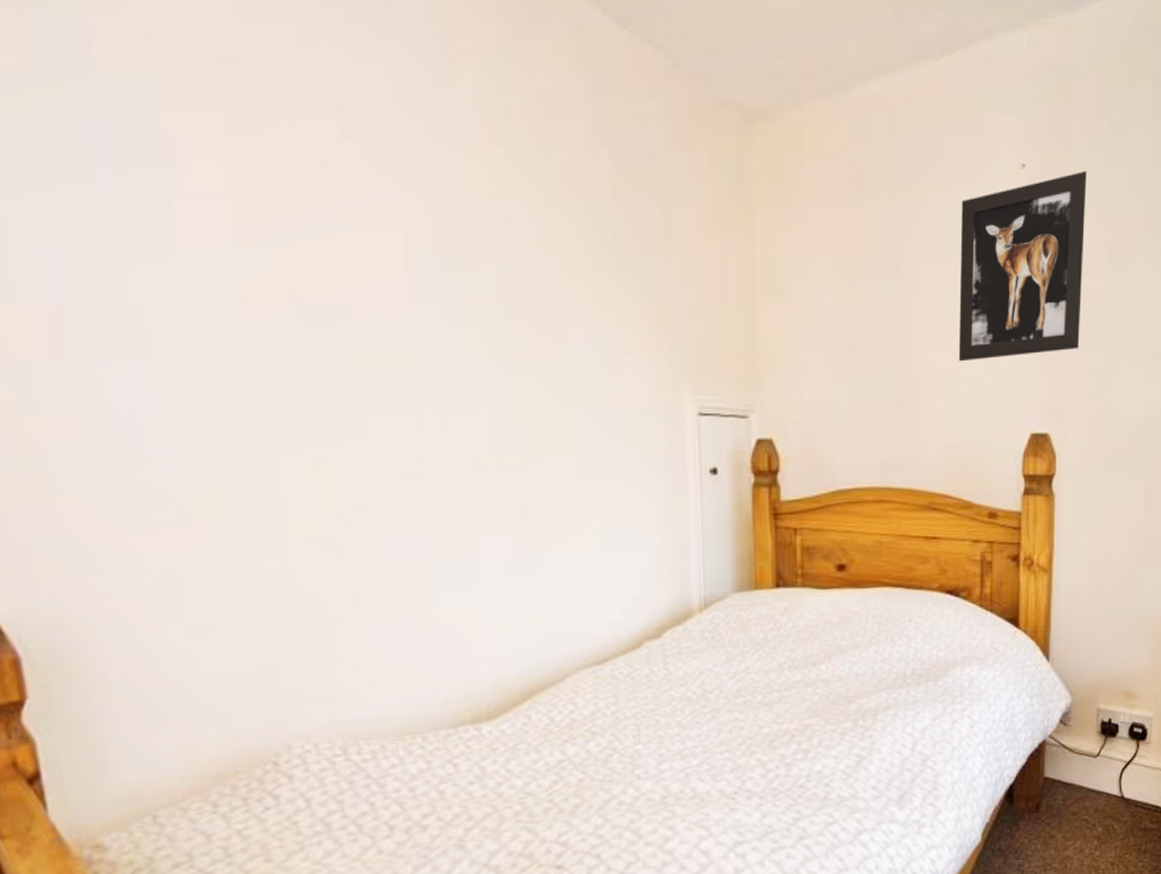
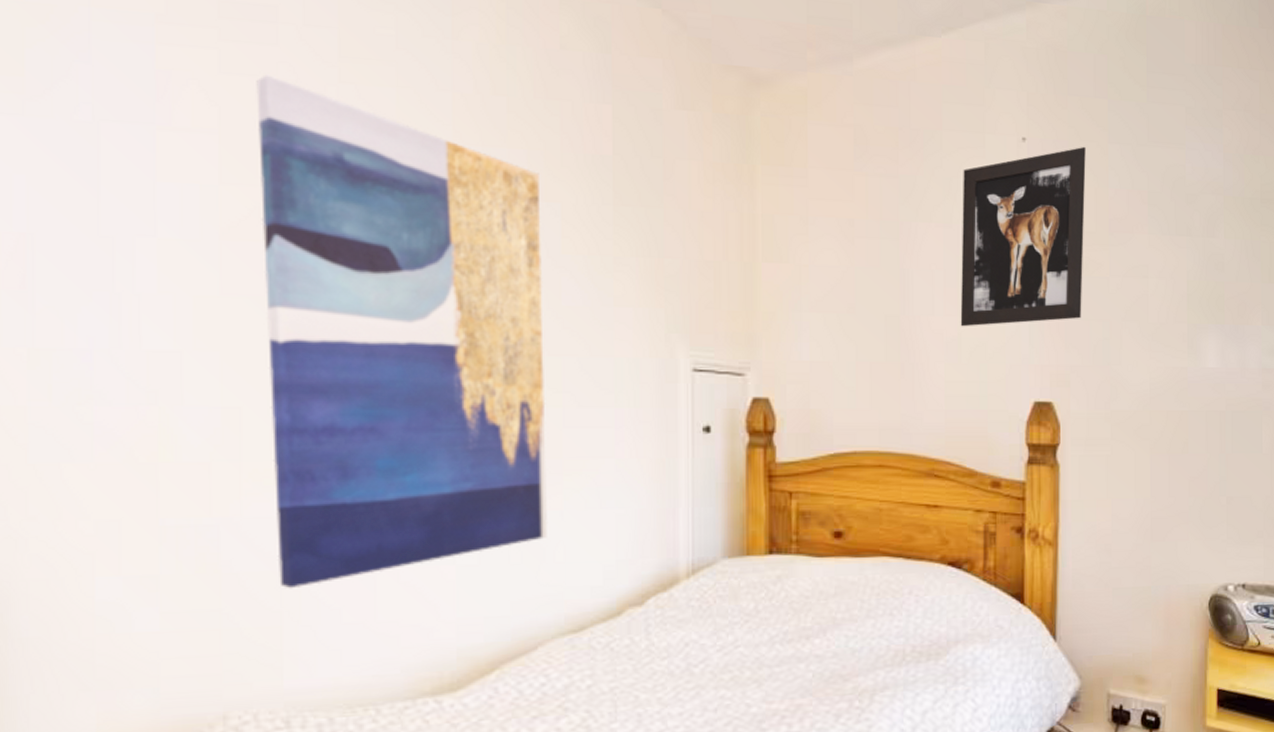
wall art: none [261,134,569,632] -> present [256,74,549,589]

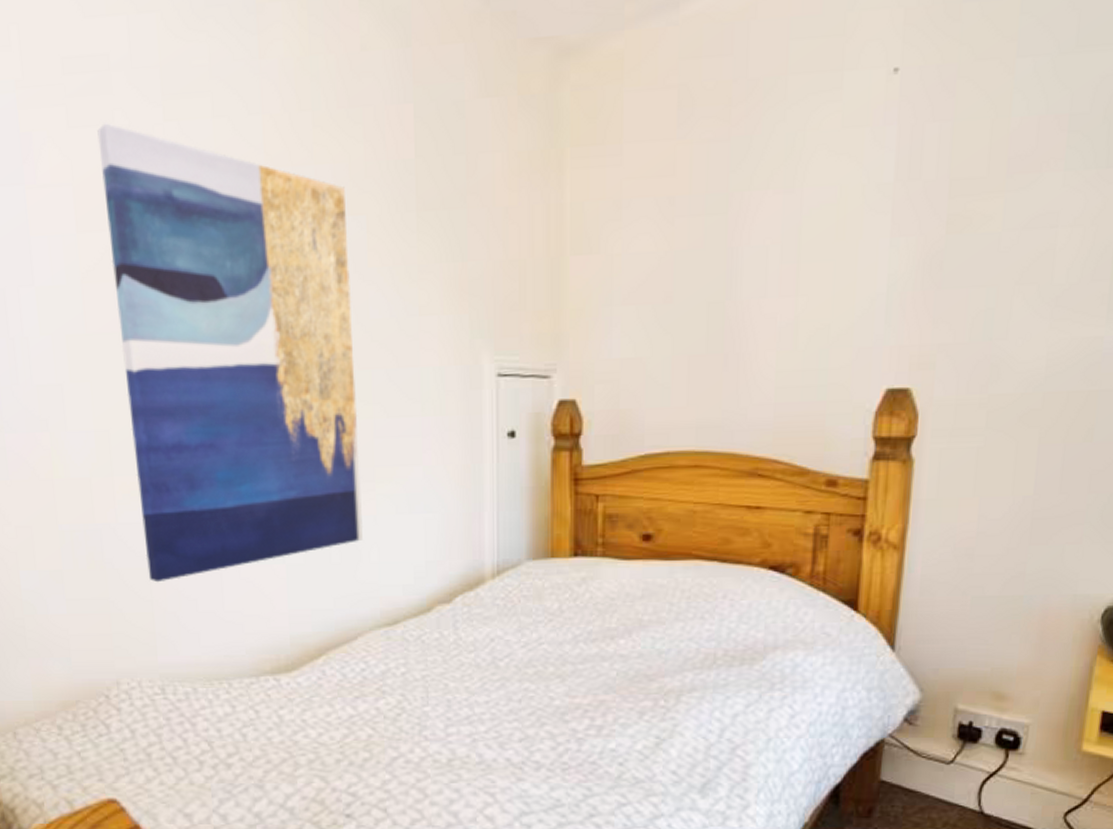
wall art: present [960,146,1086,327] -> none [798,66,983,309]

